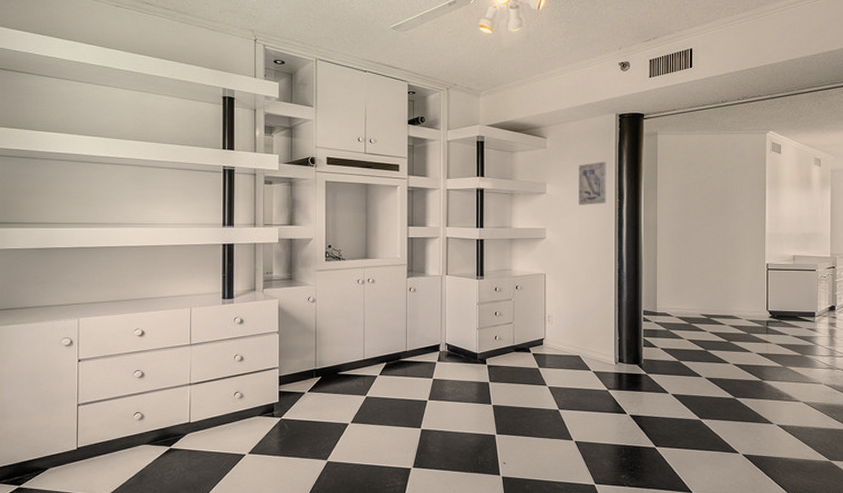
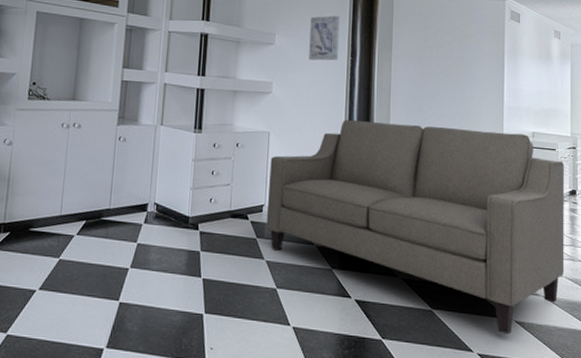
sofa: none [546,258,824,437] -> present [266,120,565,335]

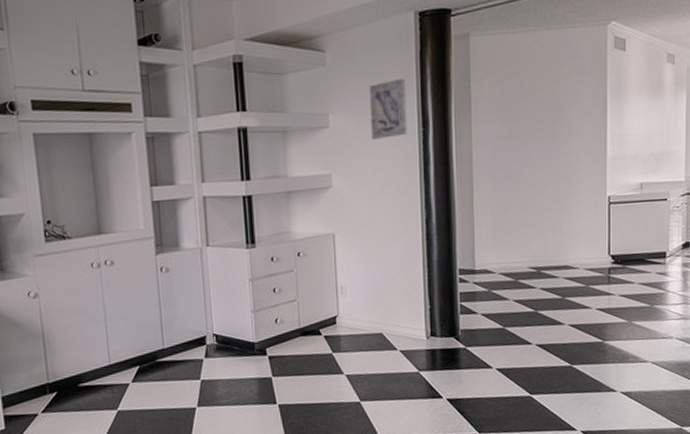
sofa: present [266,120,565,335] -> none [339,187,677,407]

